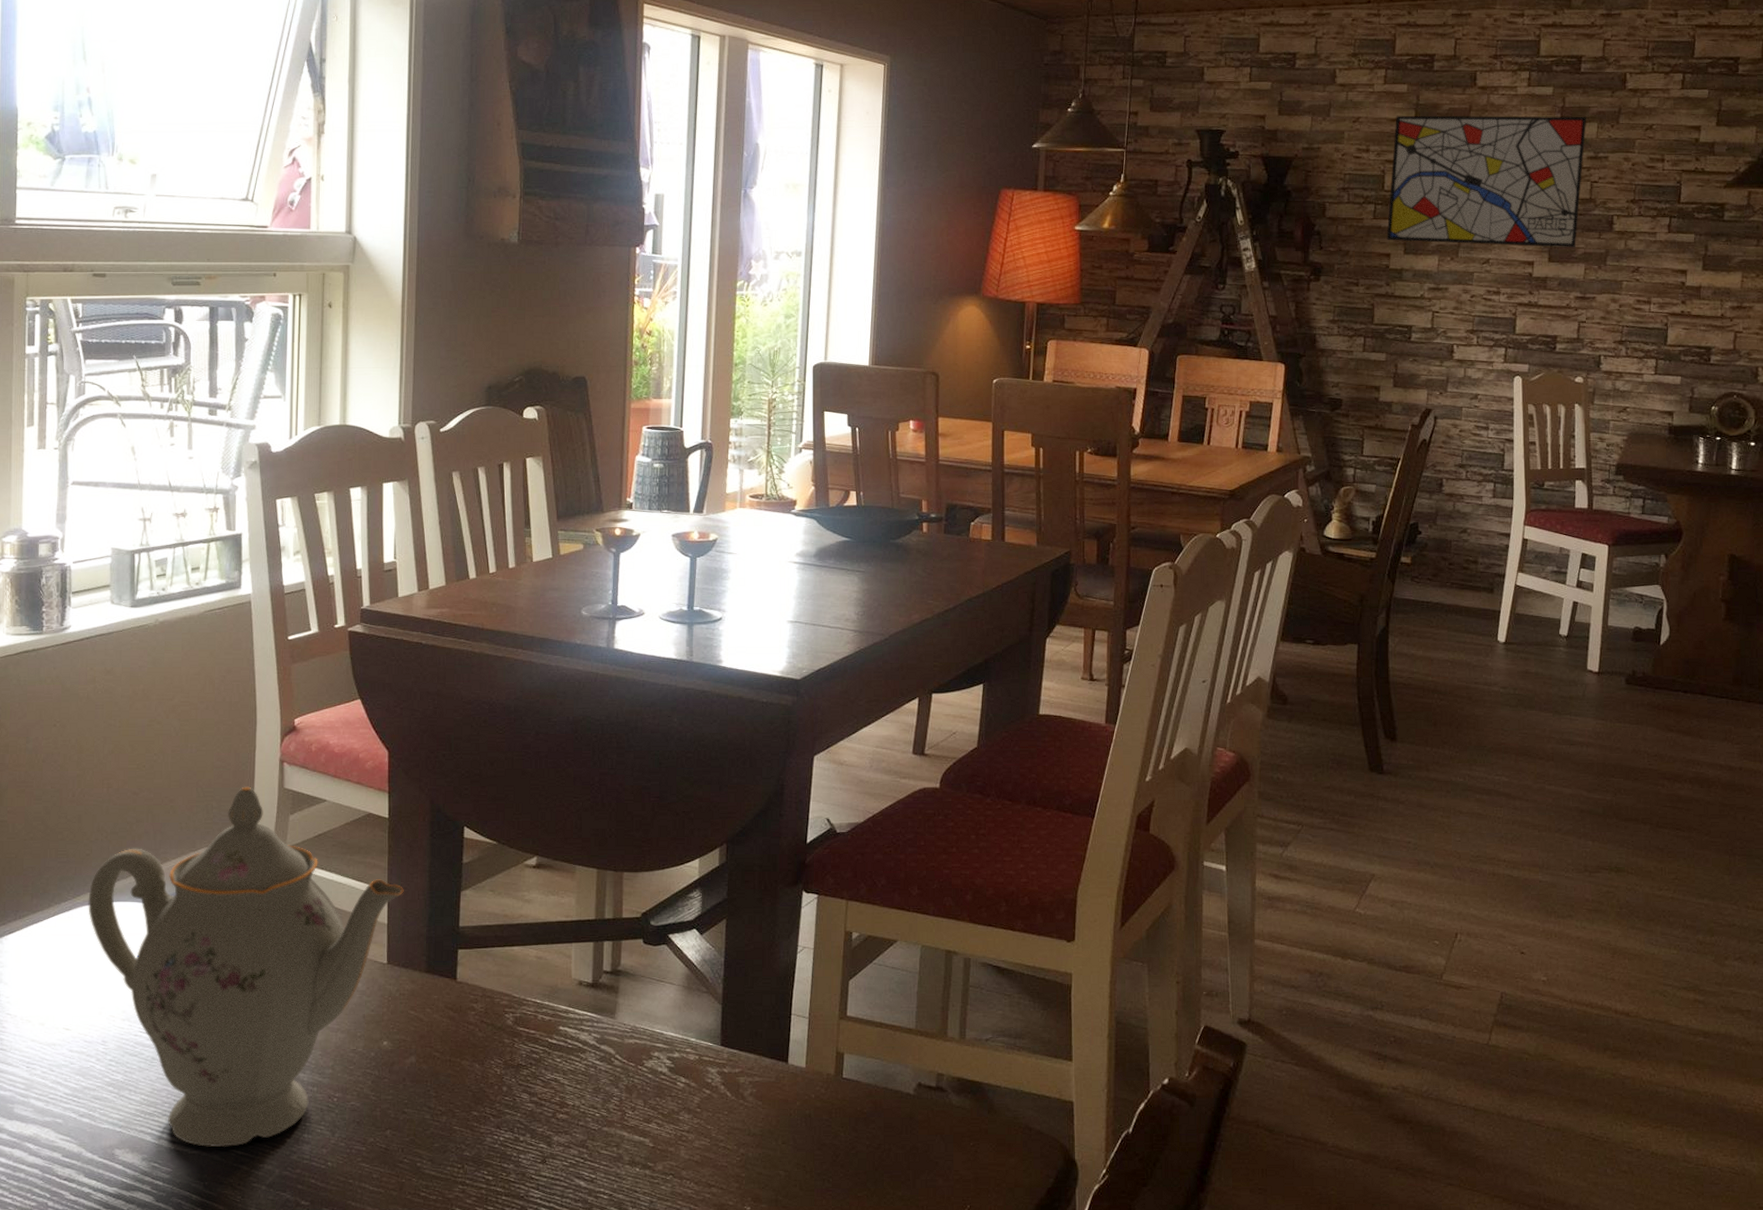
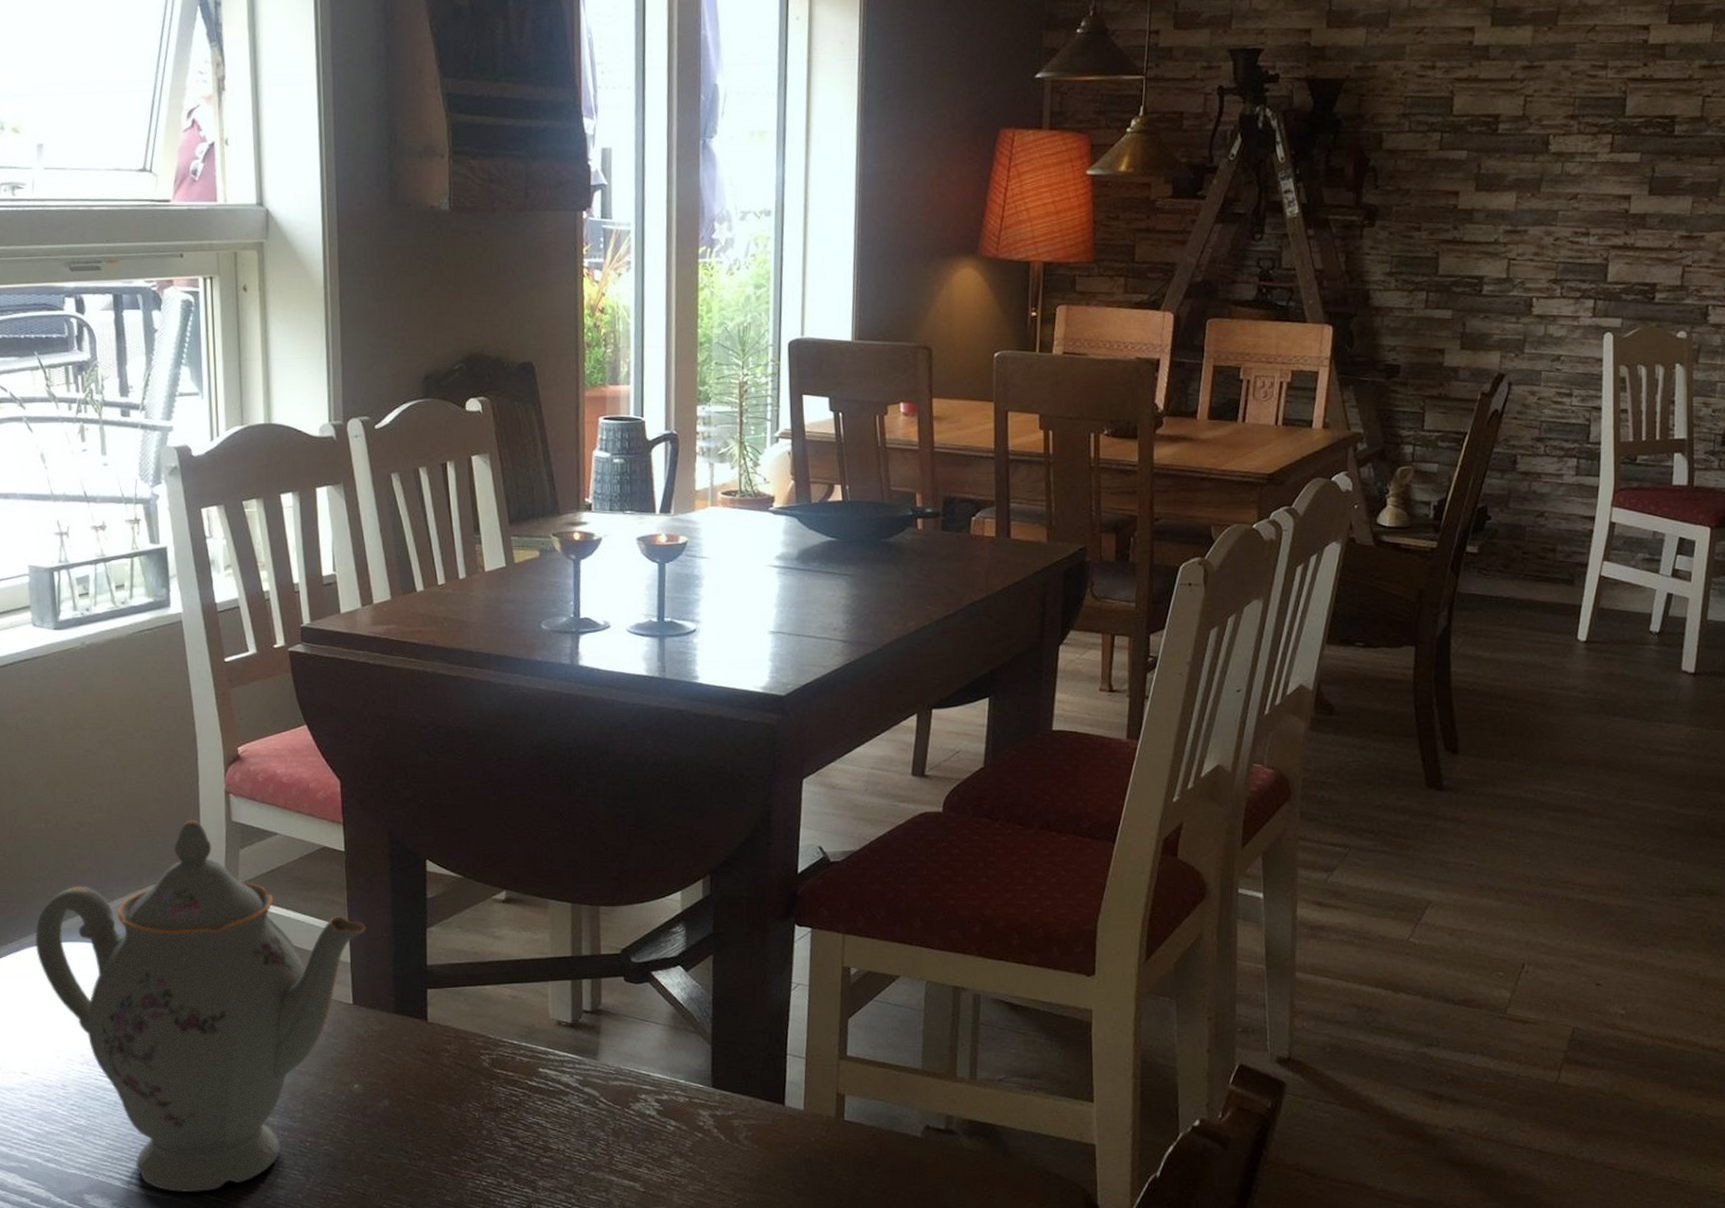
wall art: present [1386,115,1587,248] -> none [1455,16,1701,178]

